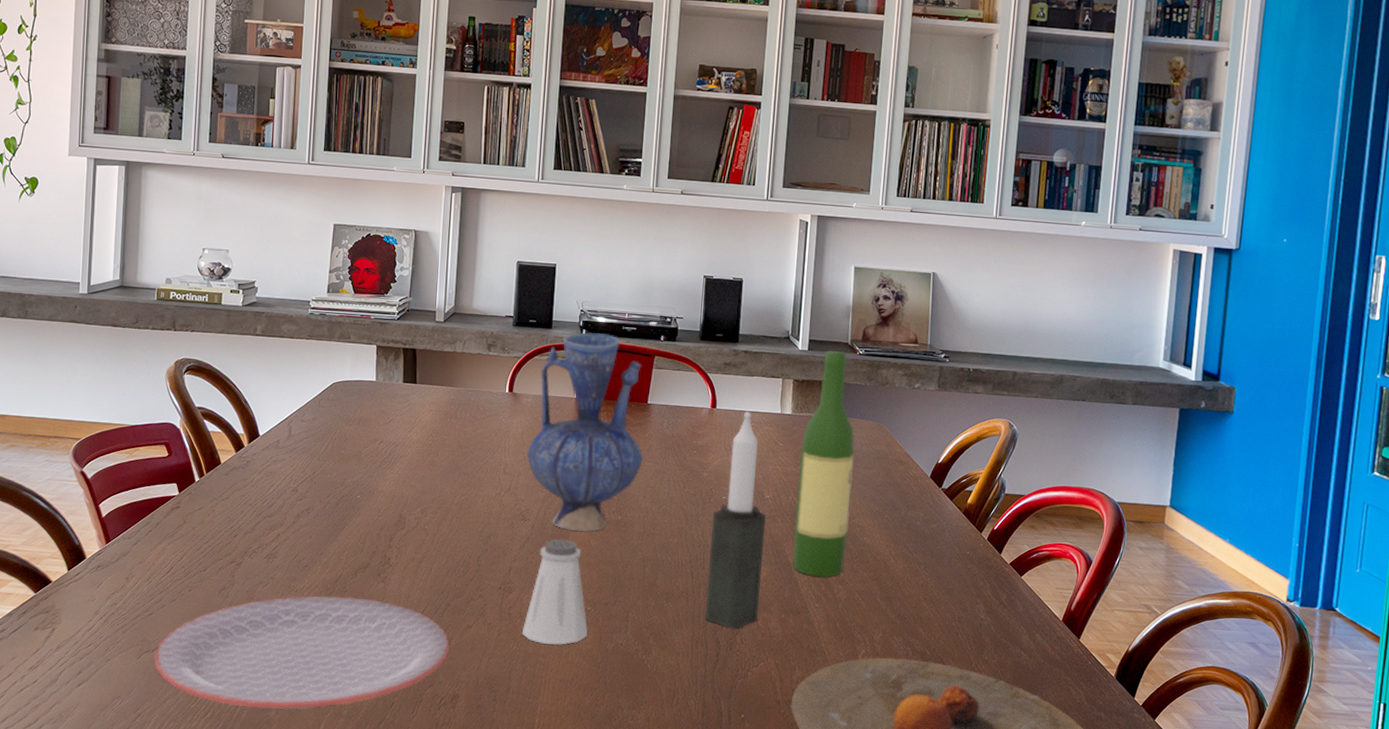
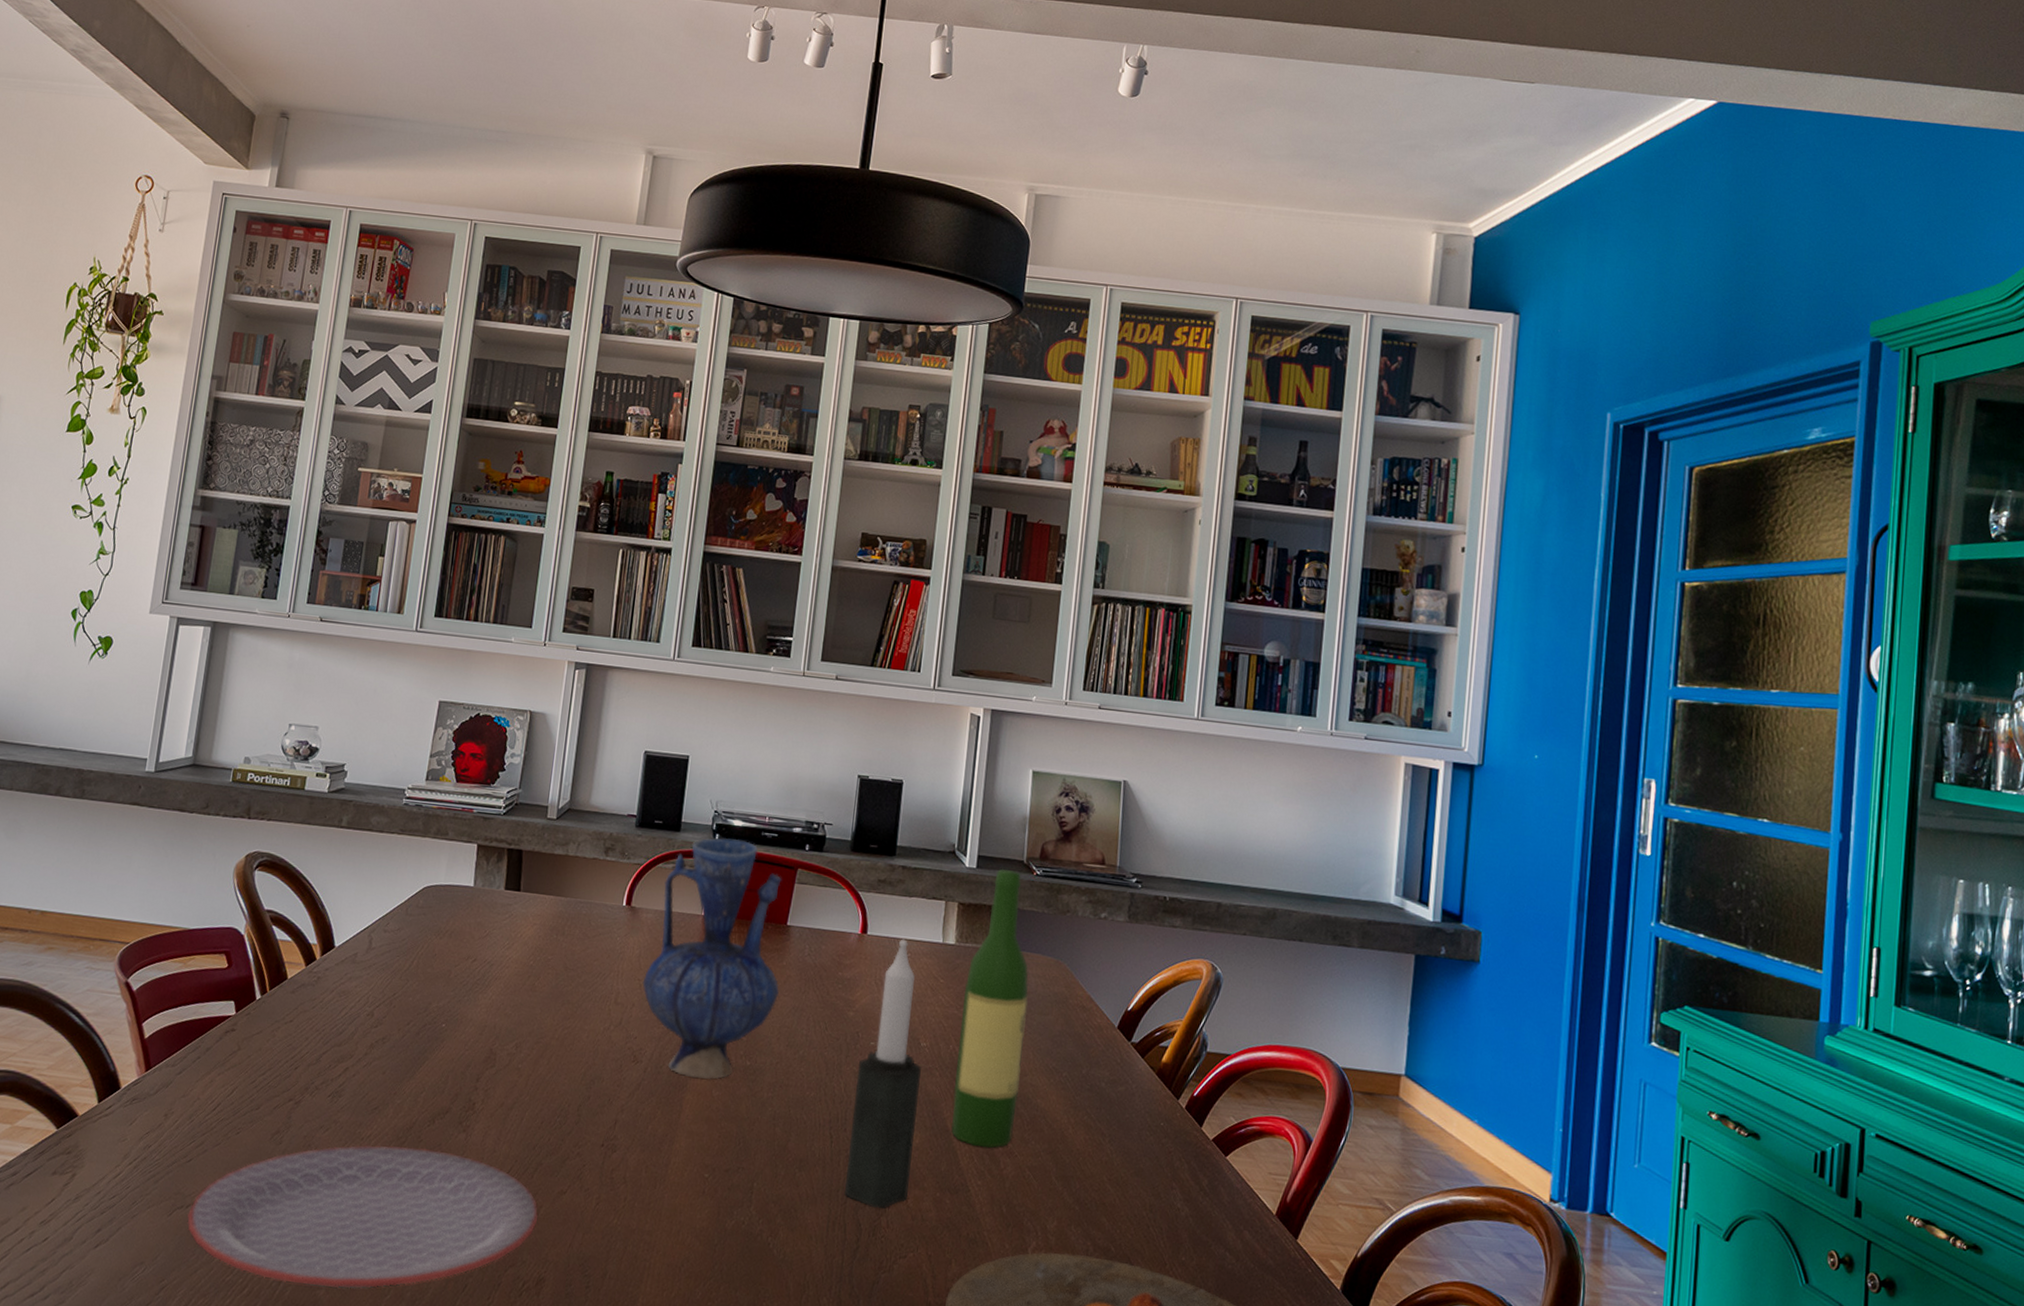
saltshaker: present [521,539,588,646] -> none [624,1087,704,1221]

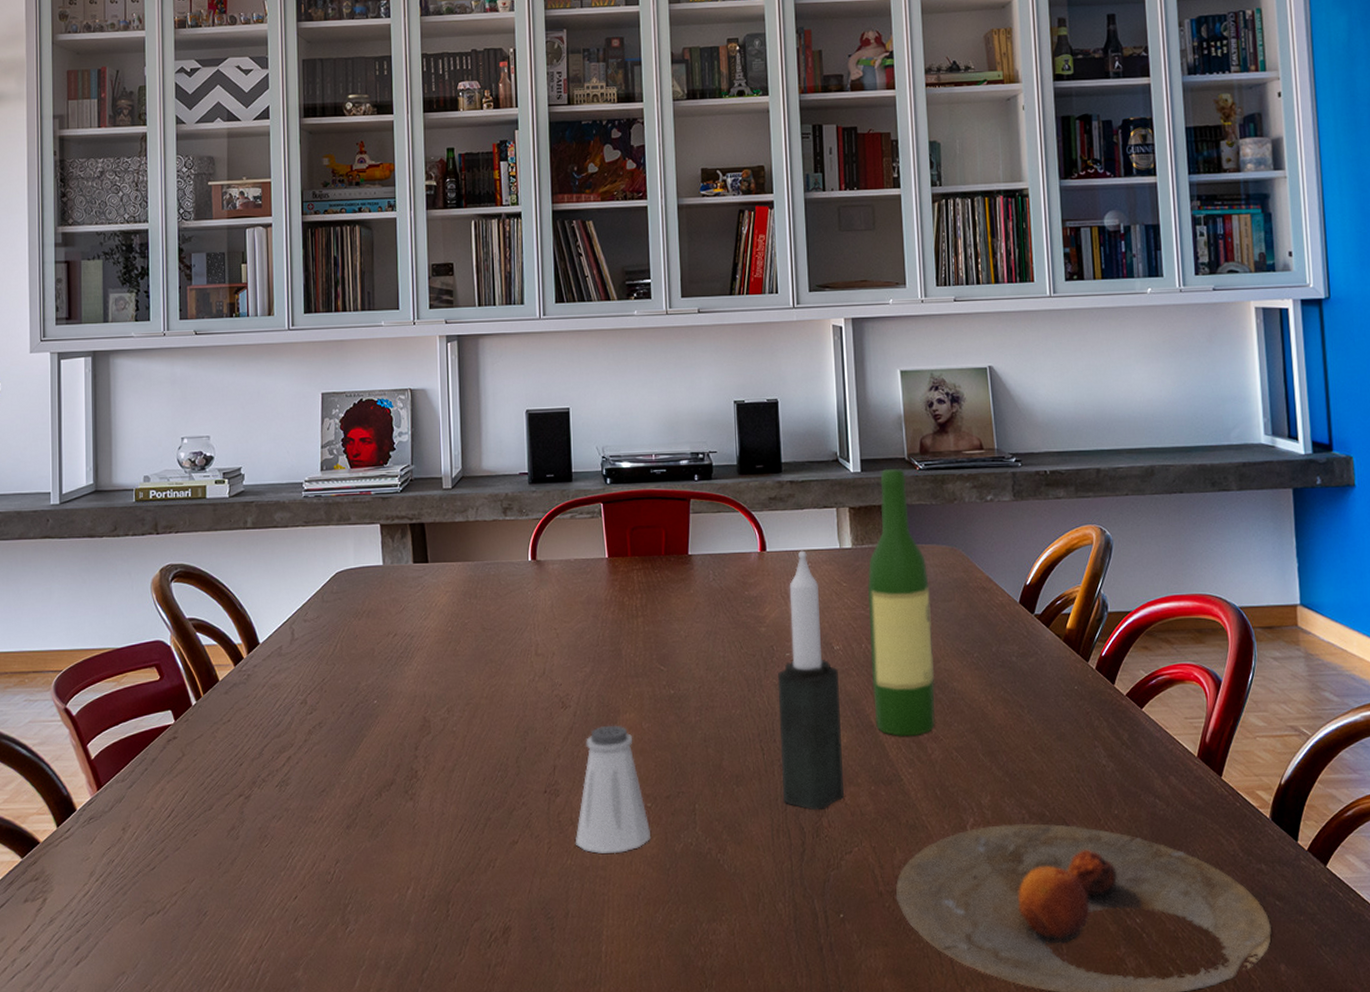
plate: present [187,1145,538,1289] -> none [159,822,495,969]
saltshaker: none [624,1087,704,1221] -> present [575,725,650,854]
vase: present [642,838,782,1080] -> none [559,480,691,715]

